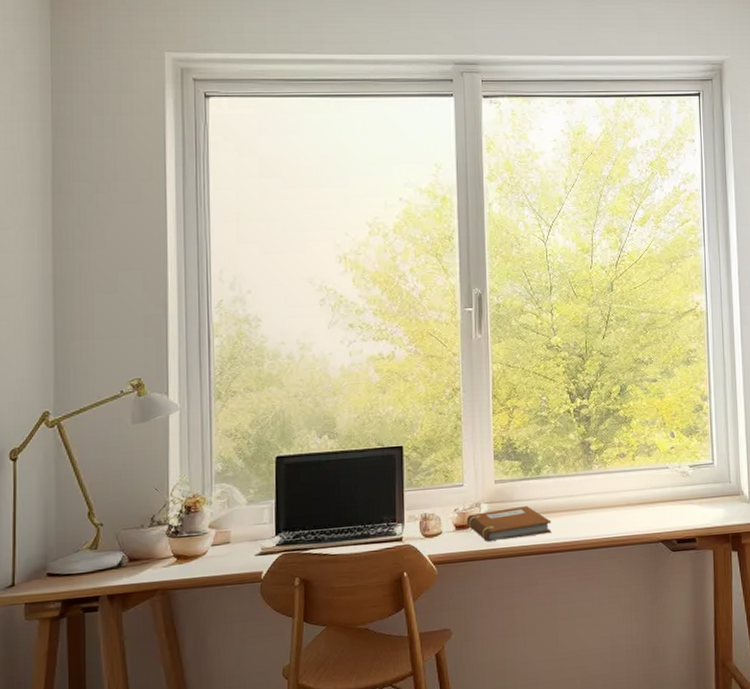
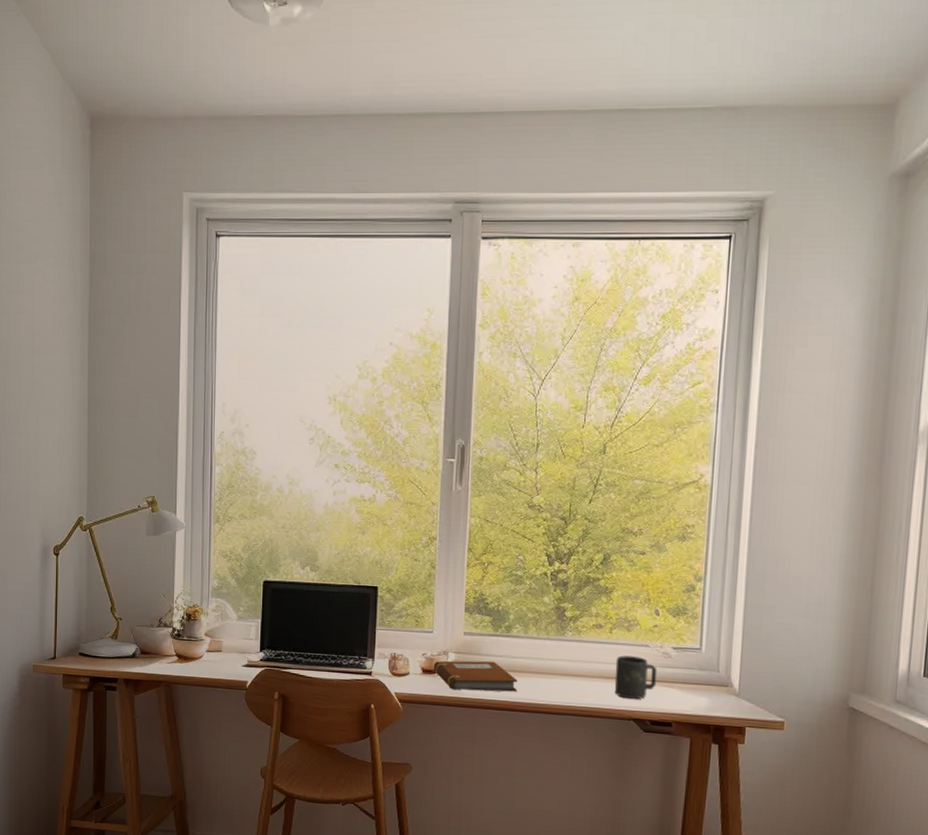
mug: none [640,479,679,522] -> present [614,655,658,700]

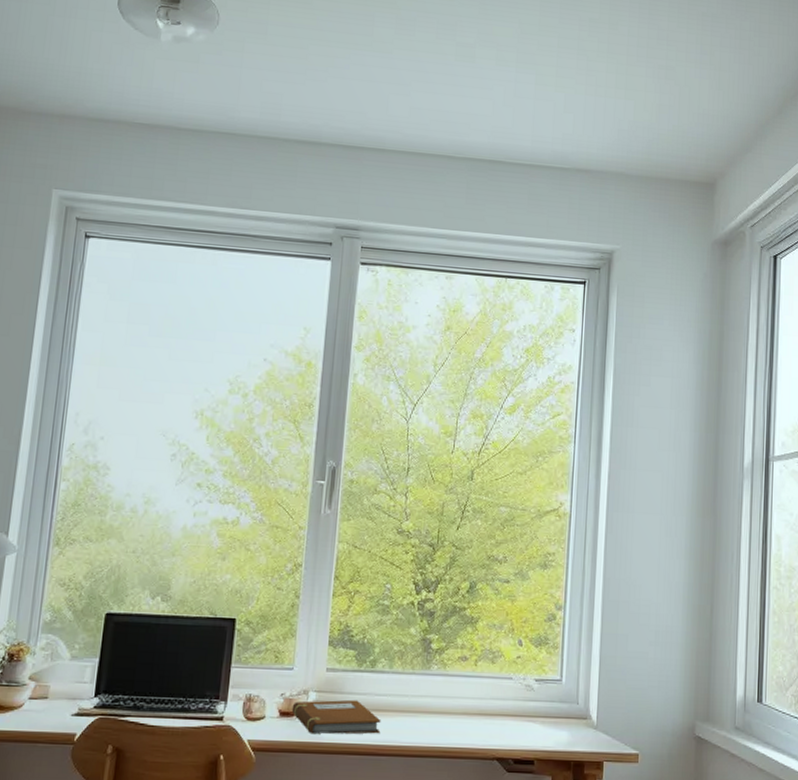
mug: present [614,655,658,700] -> none [478,689,521,737]

